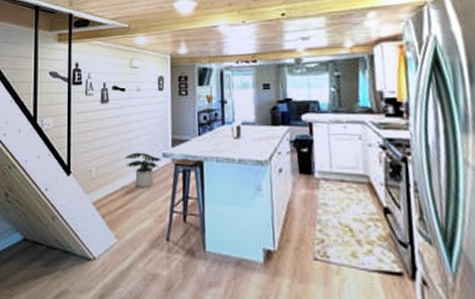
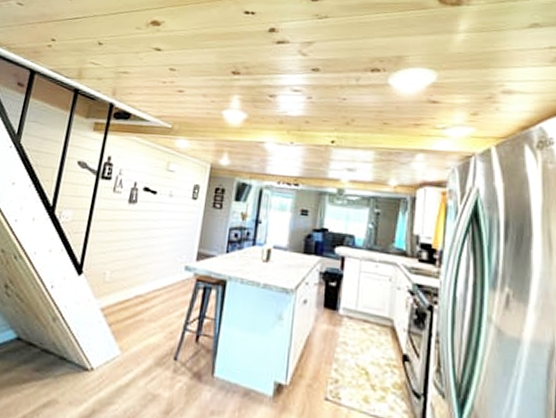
potted plant: present [125,152,161,188] -> none [144,260,183,301]

